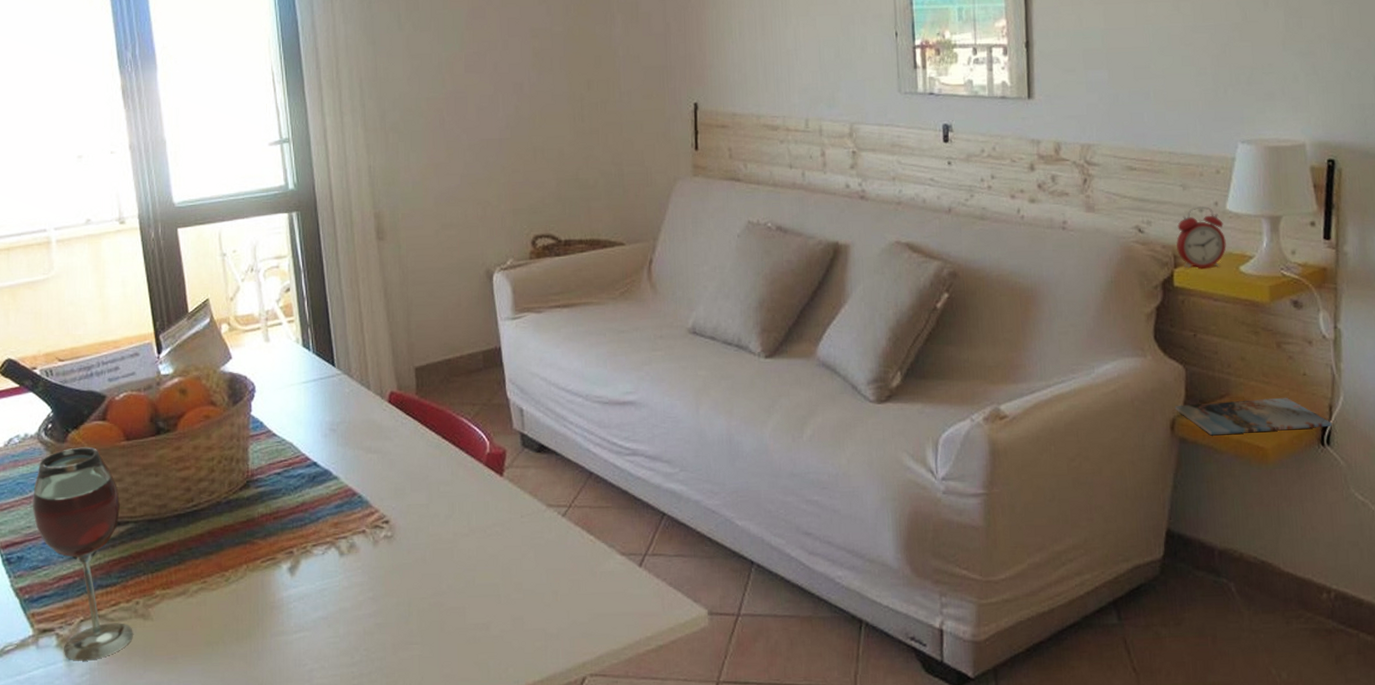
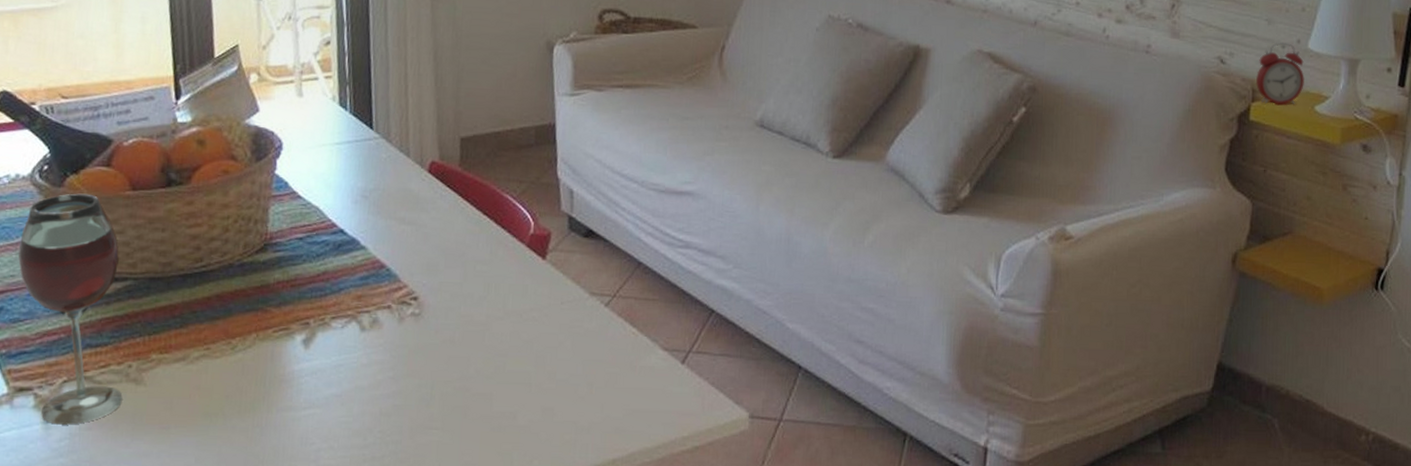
magazine: present [1174,397,1332,436] -> none [1238,239,1387,273]

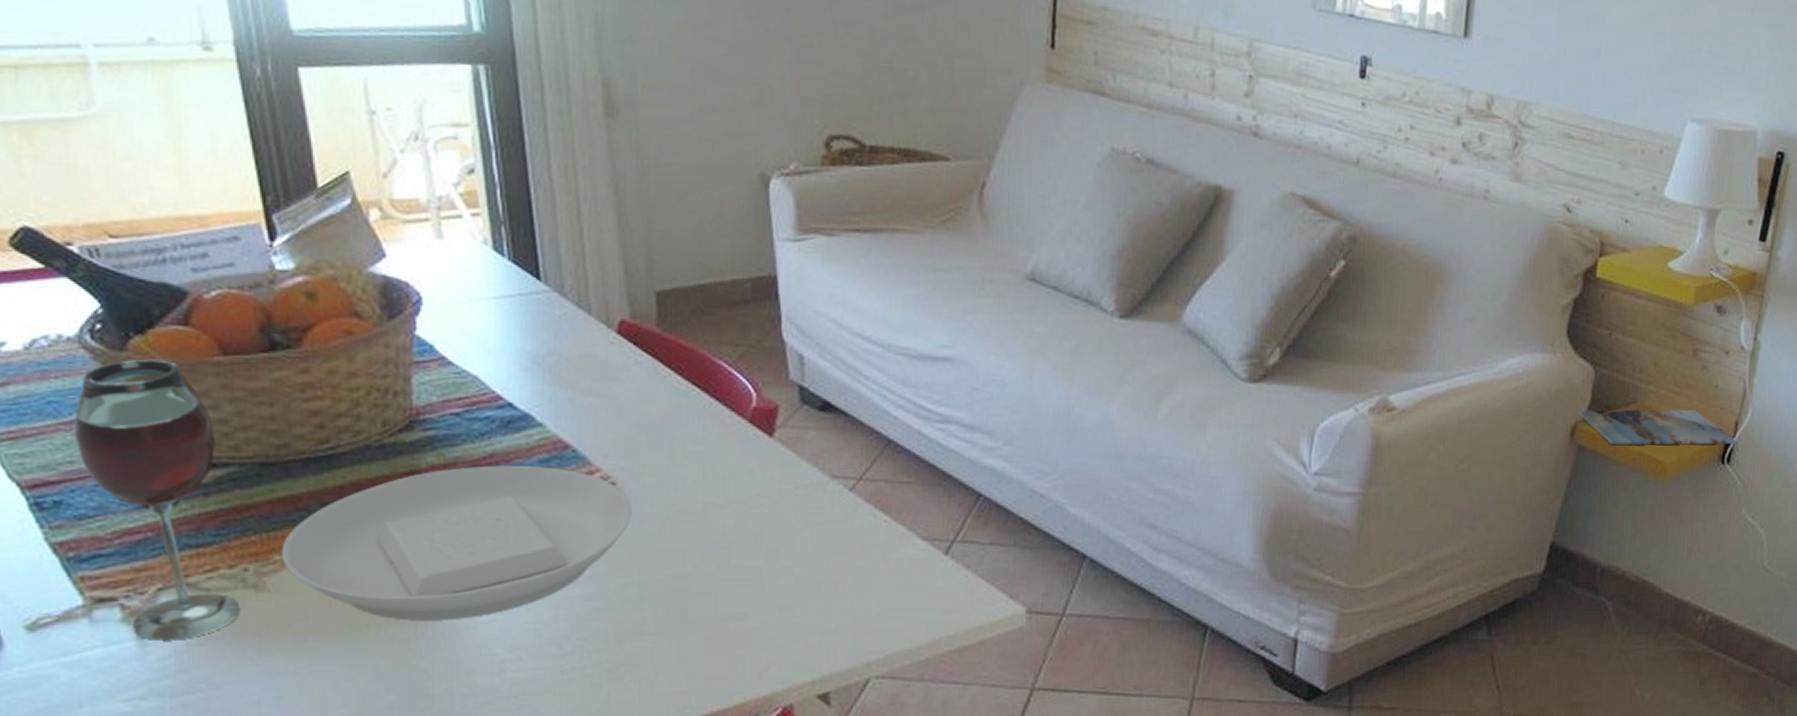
plate: none [157,281,429,413] -> present [281,465,631,620]
magazine: none [1238,239,1387,273] -> present [1577,409,1735,446]
alarm clock: present [1255,42,1304,105] -> none [1604,189,1659,261]

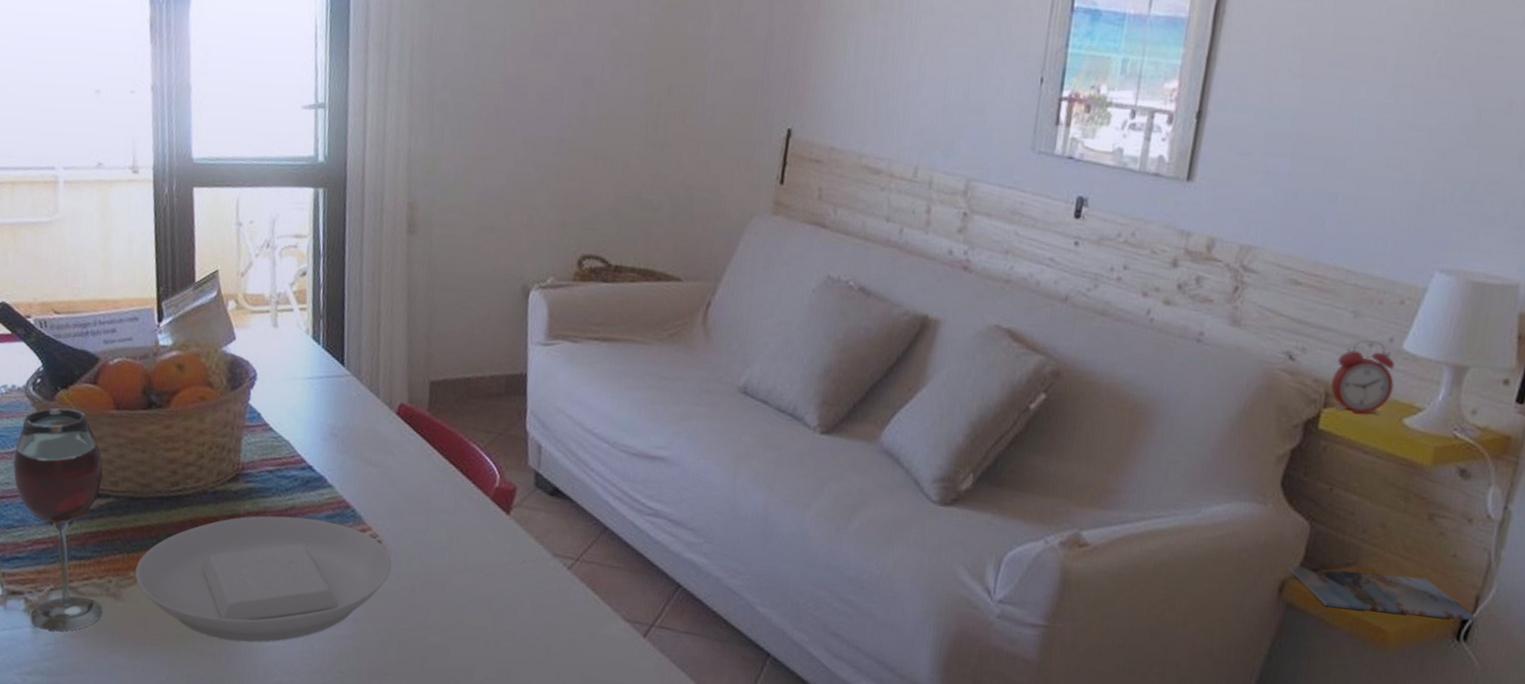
alarm clock: none [1604,189,1659,261] -> present [1330,339,1395,415]

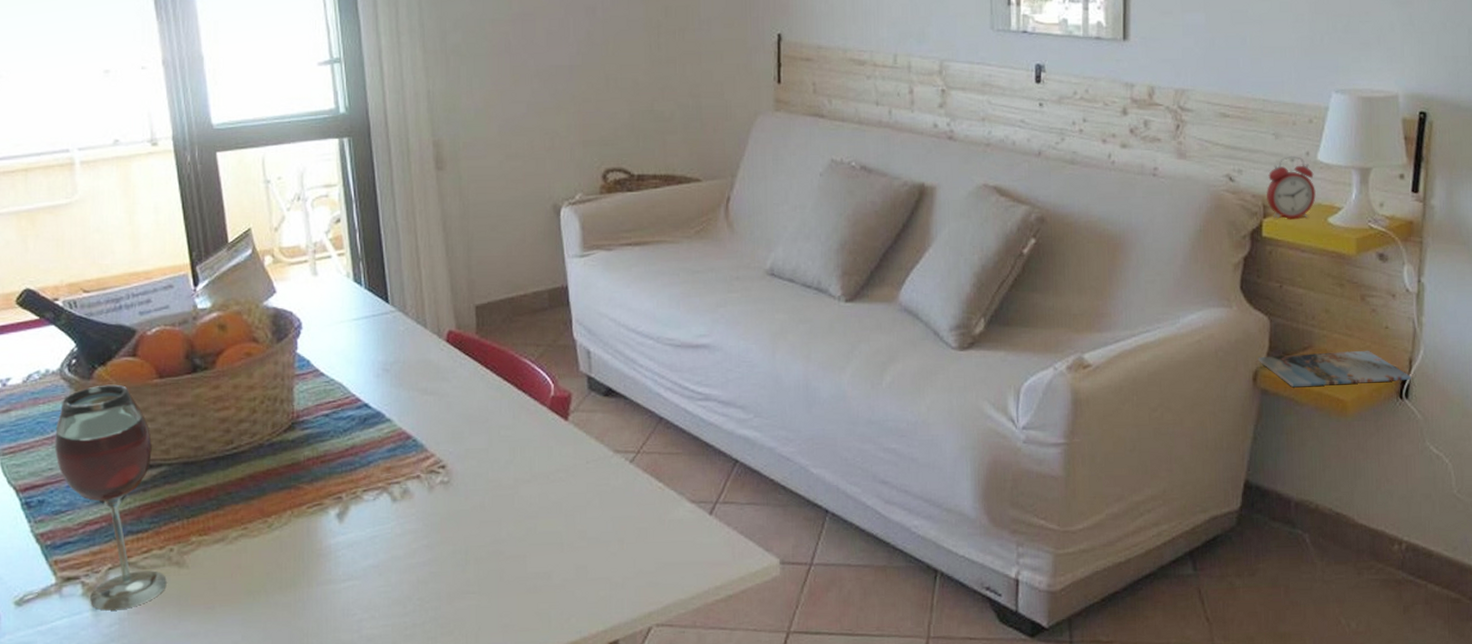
plate: present [135,516,392,642] -> none [197,454,458,588]

